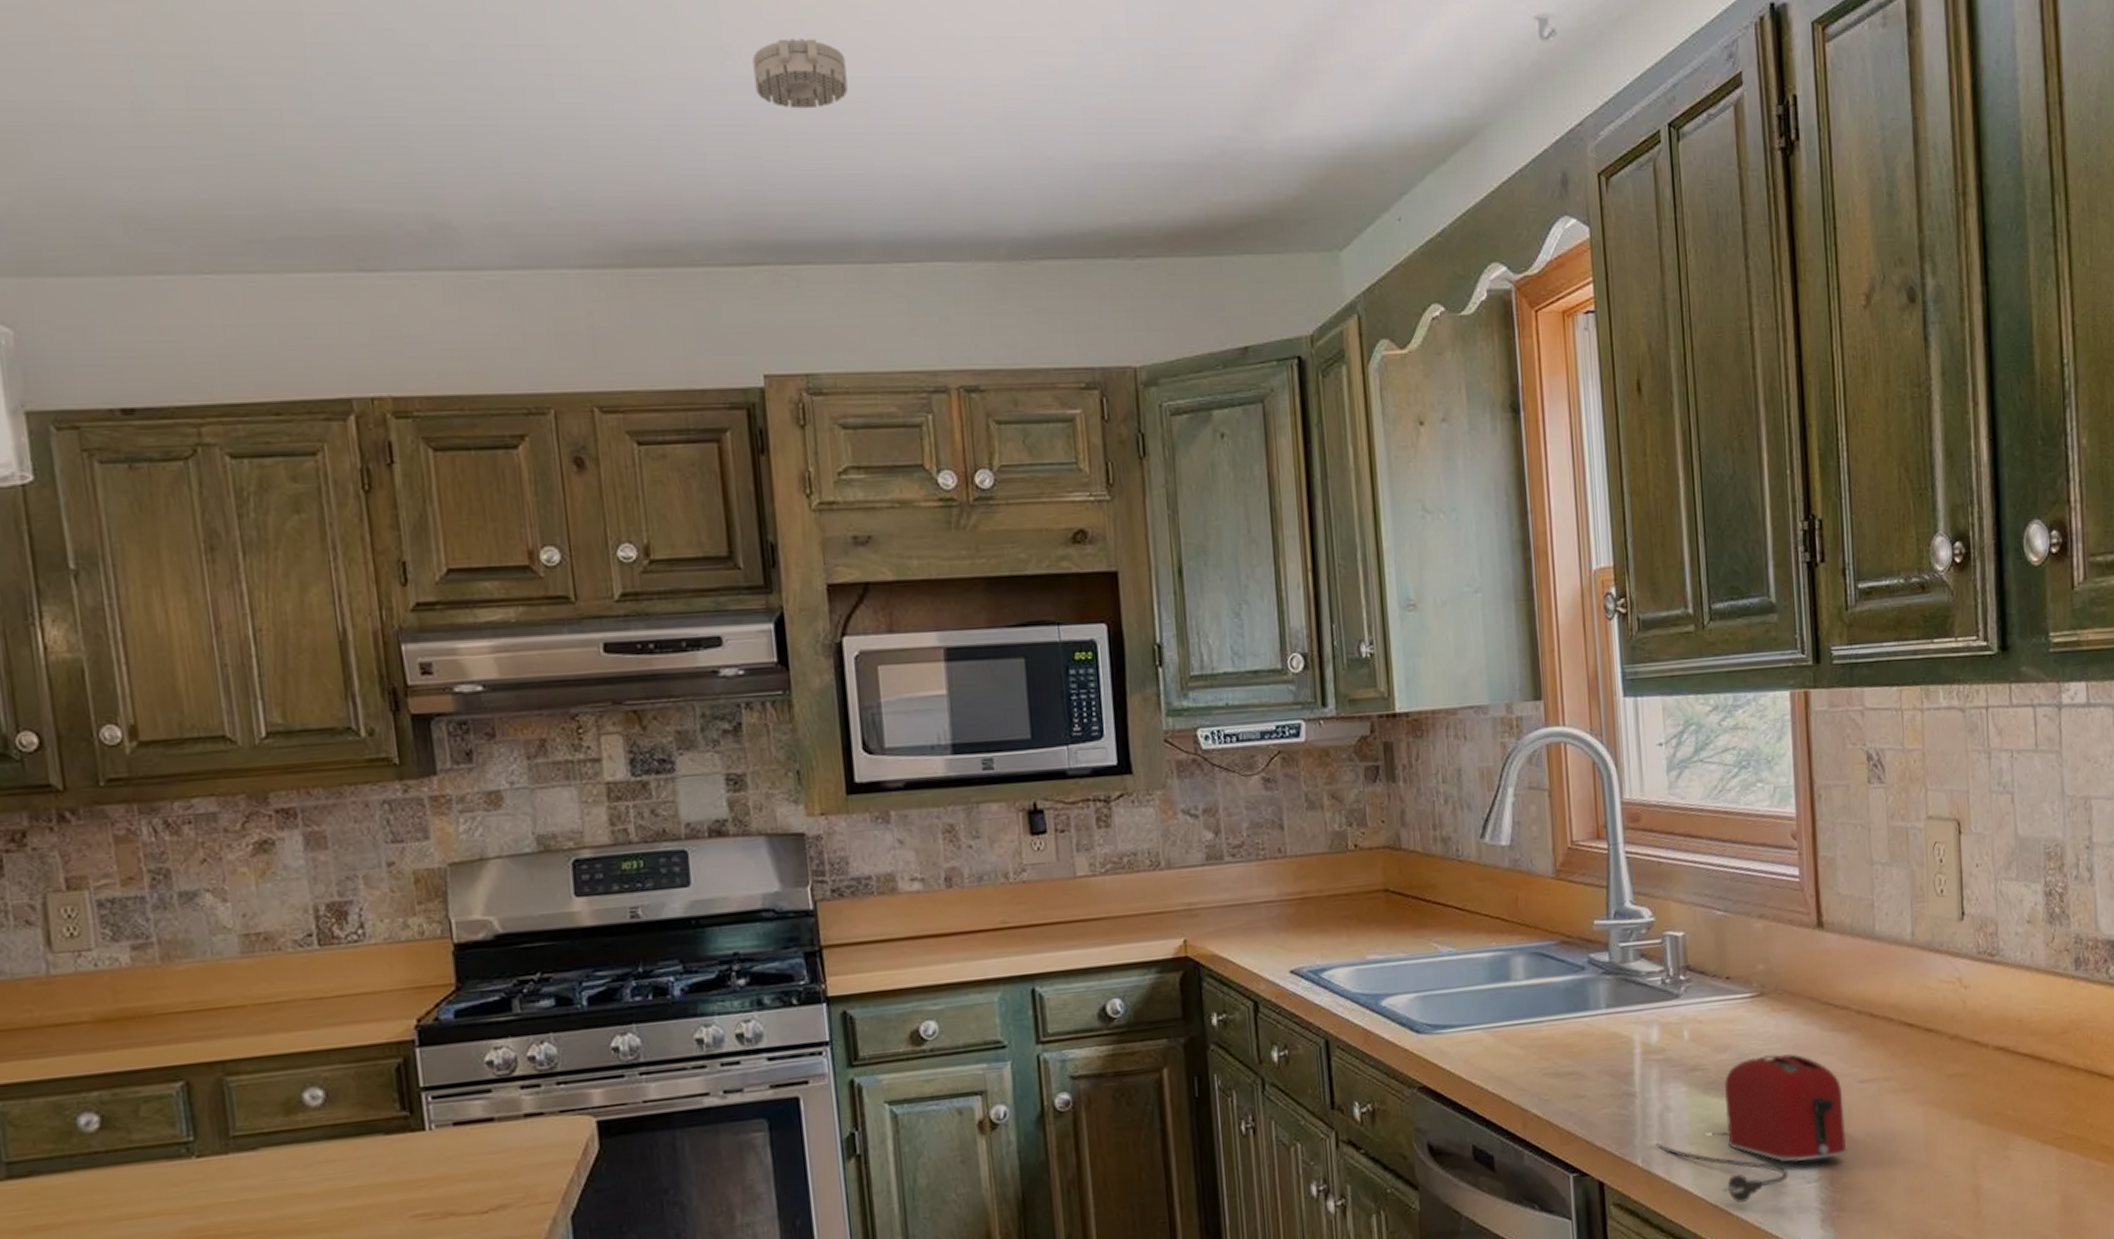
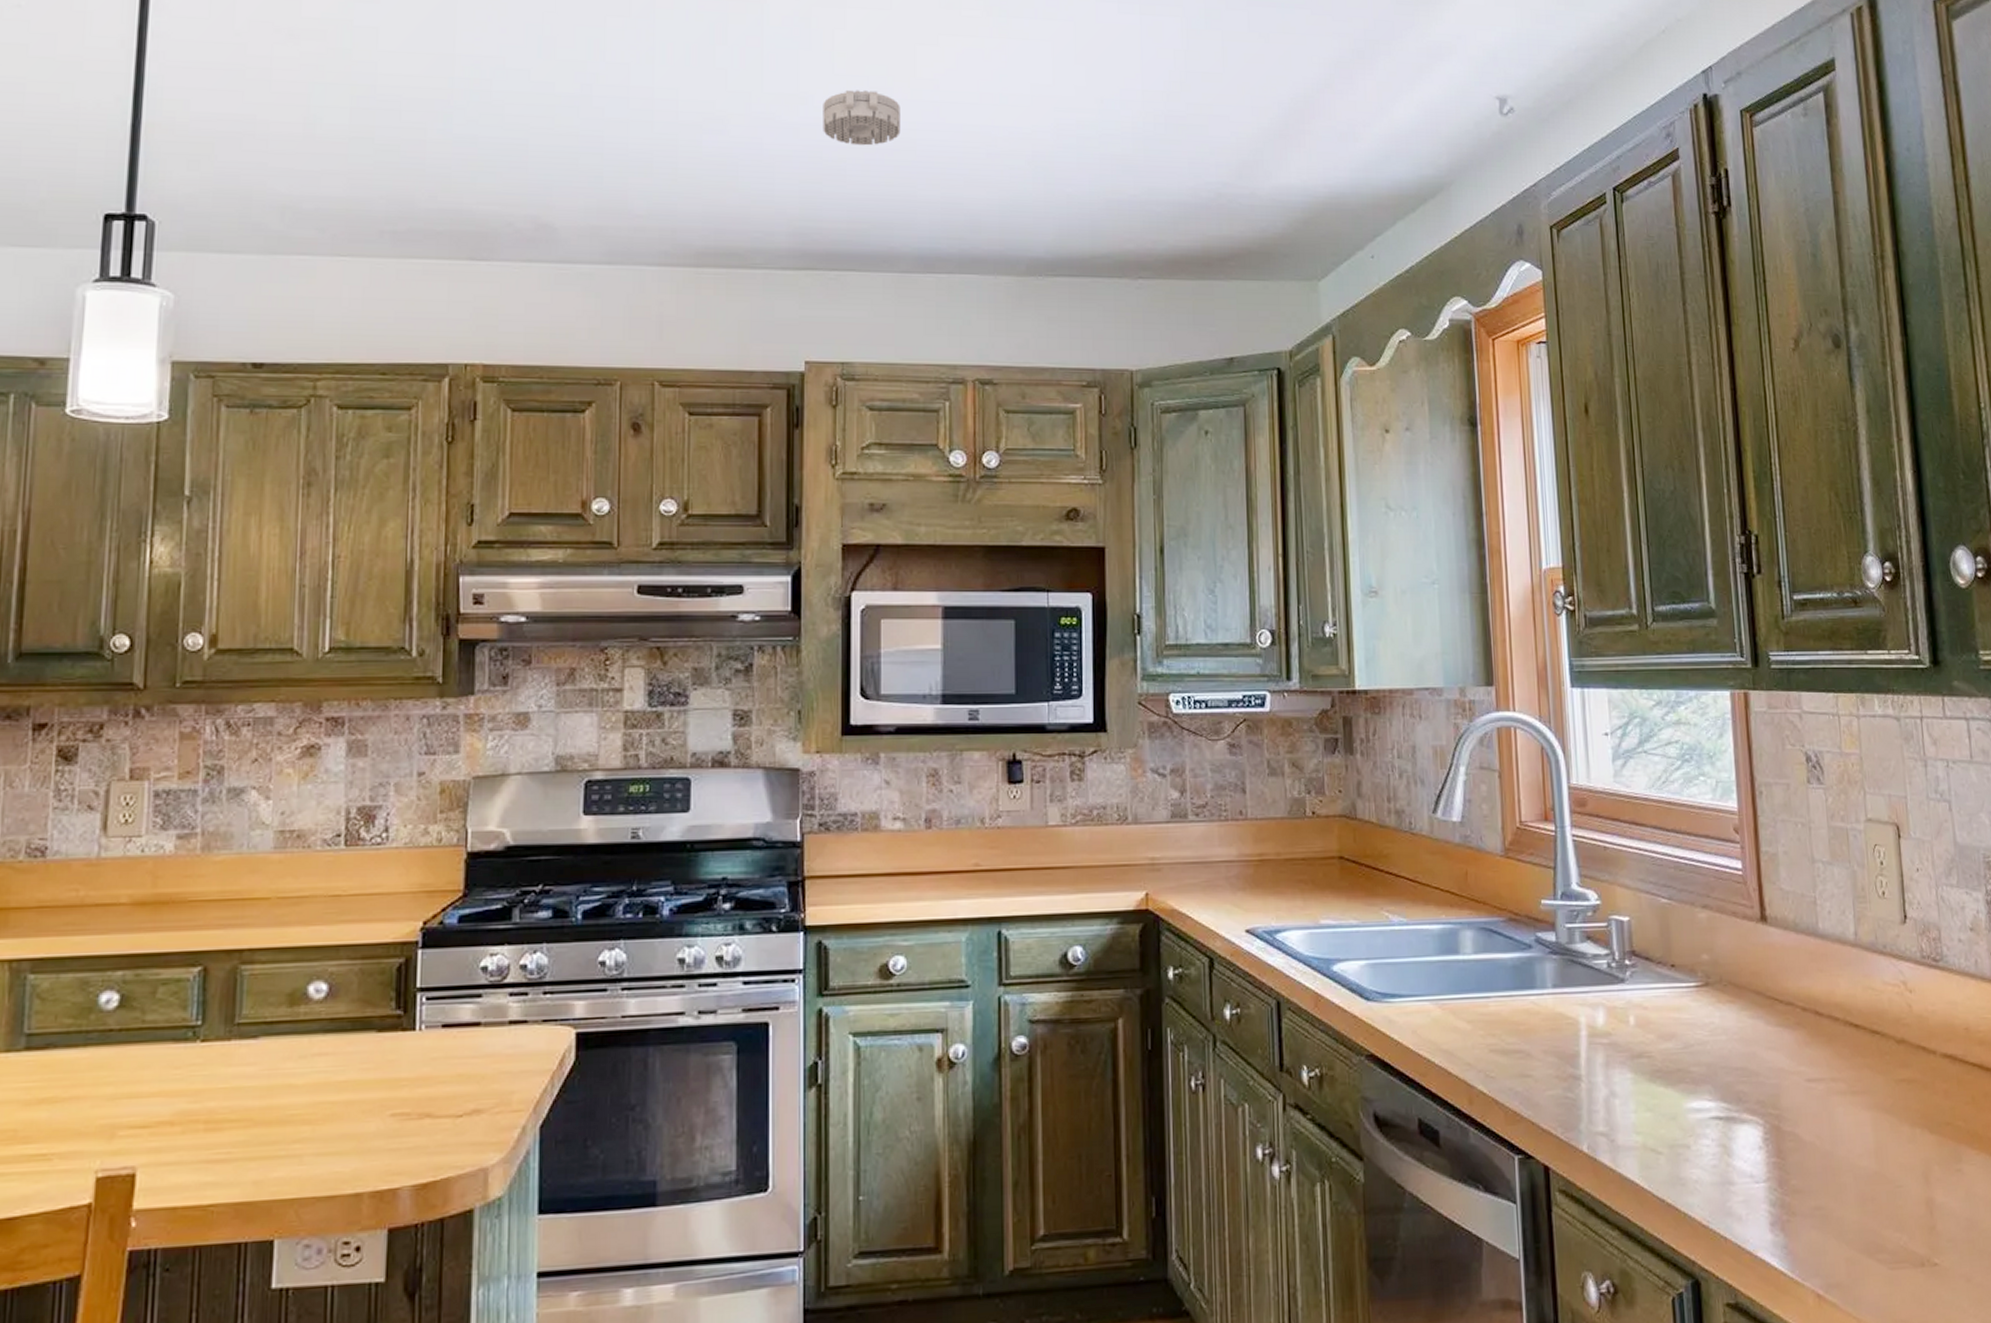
toaster: present [1656,1053,1847,1203] -> none [1601,1046,1796,1198]

